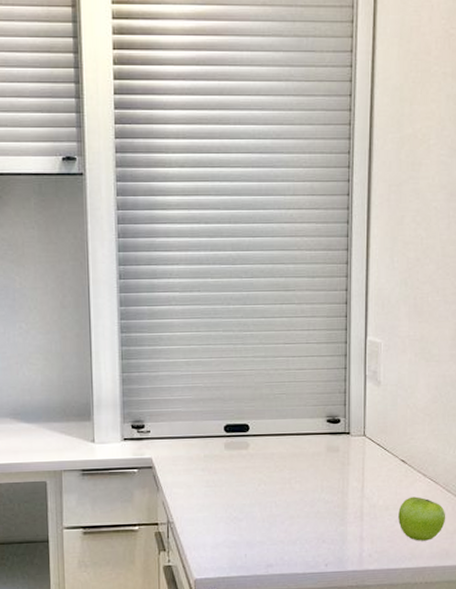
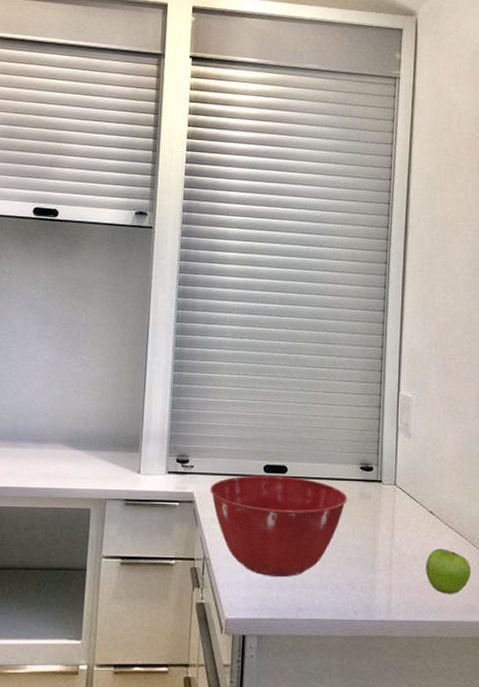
mixing bowl: none [169,435,314,536] -> present [210,475,348,578]

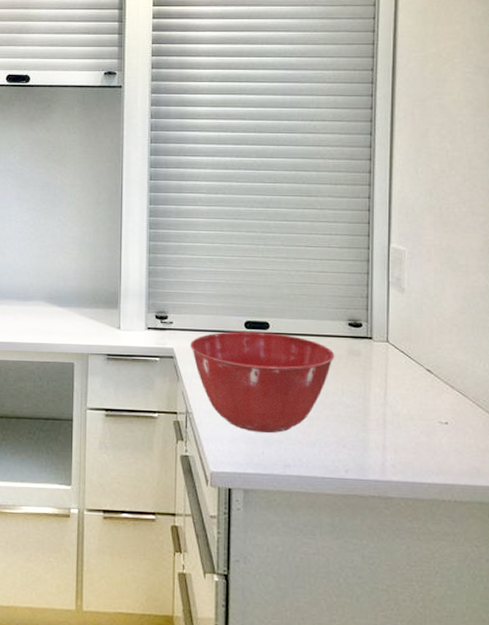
fruit: present [426,548,472,594] -> none [424,408,477,456]

